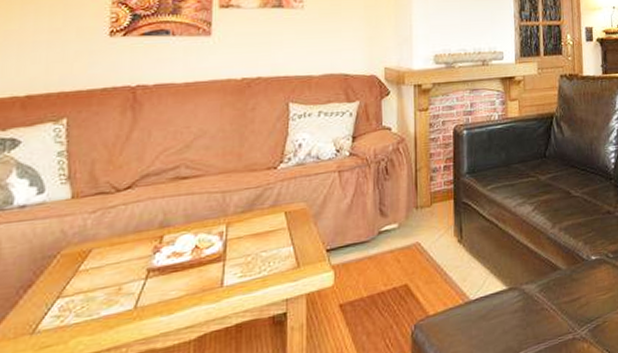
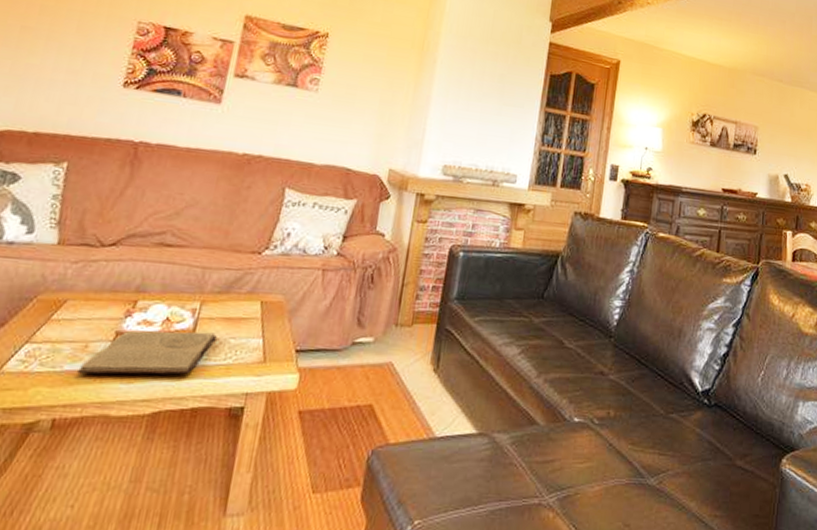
book: none [116,250,248,317] -> present [77,330,217,375]

